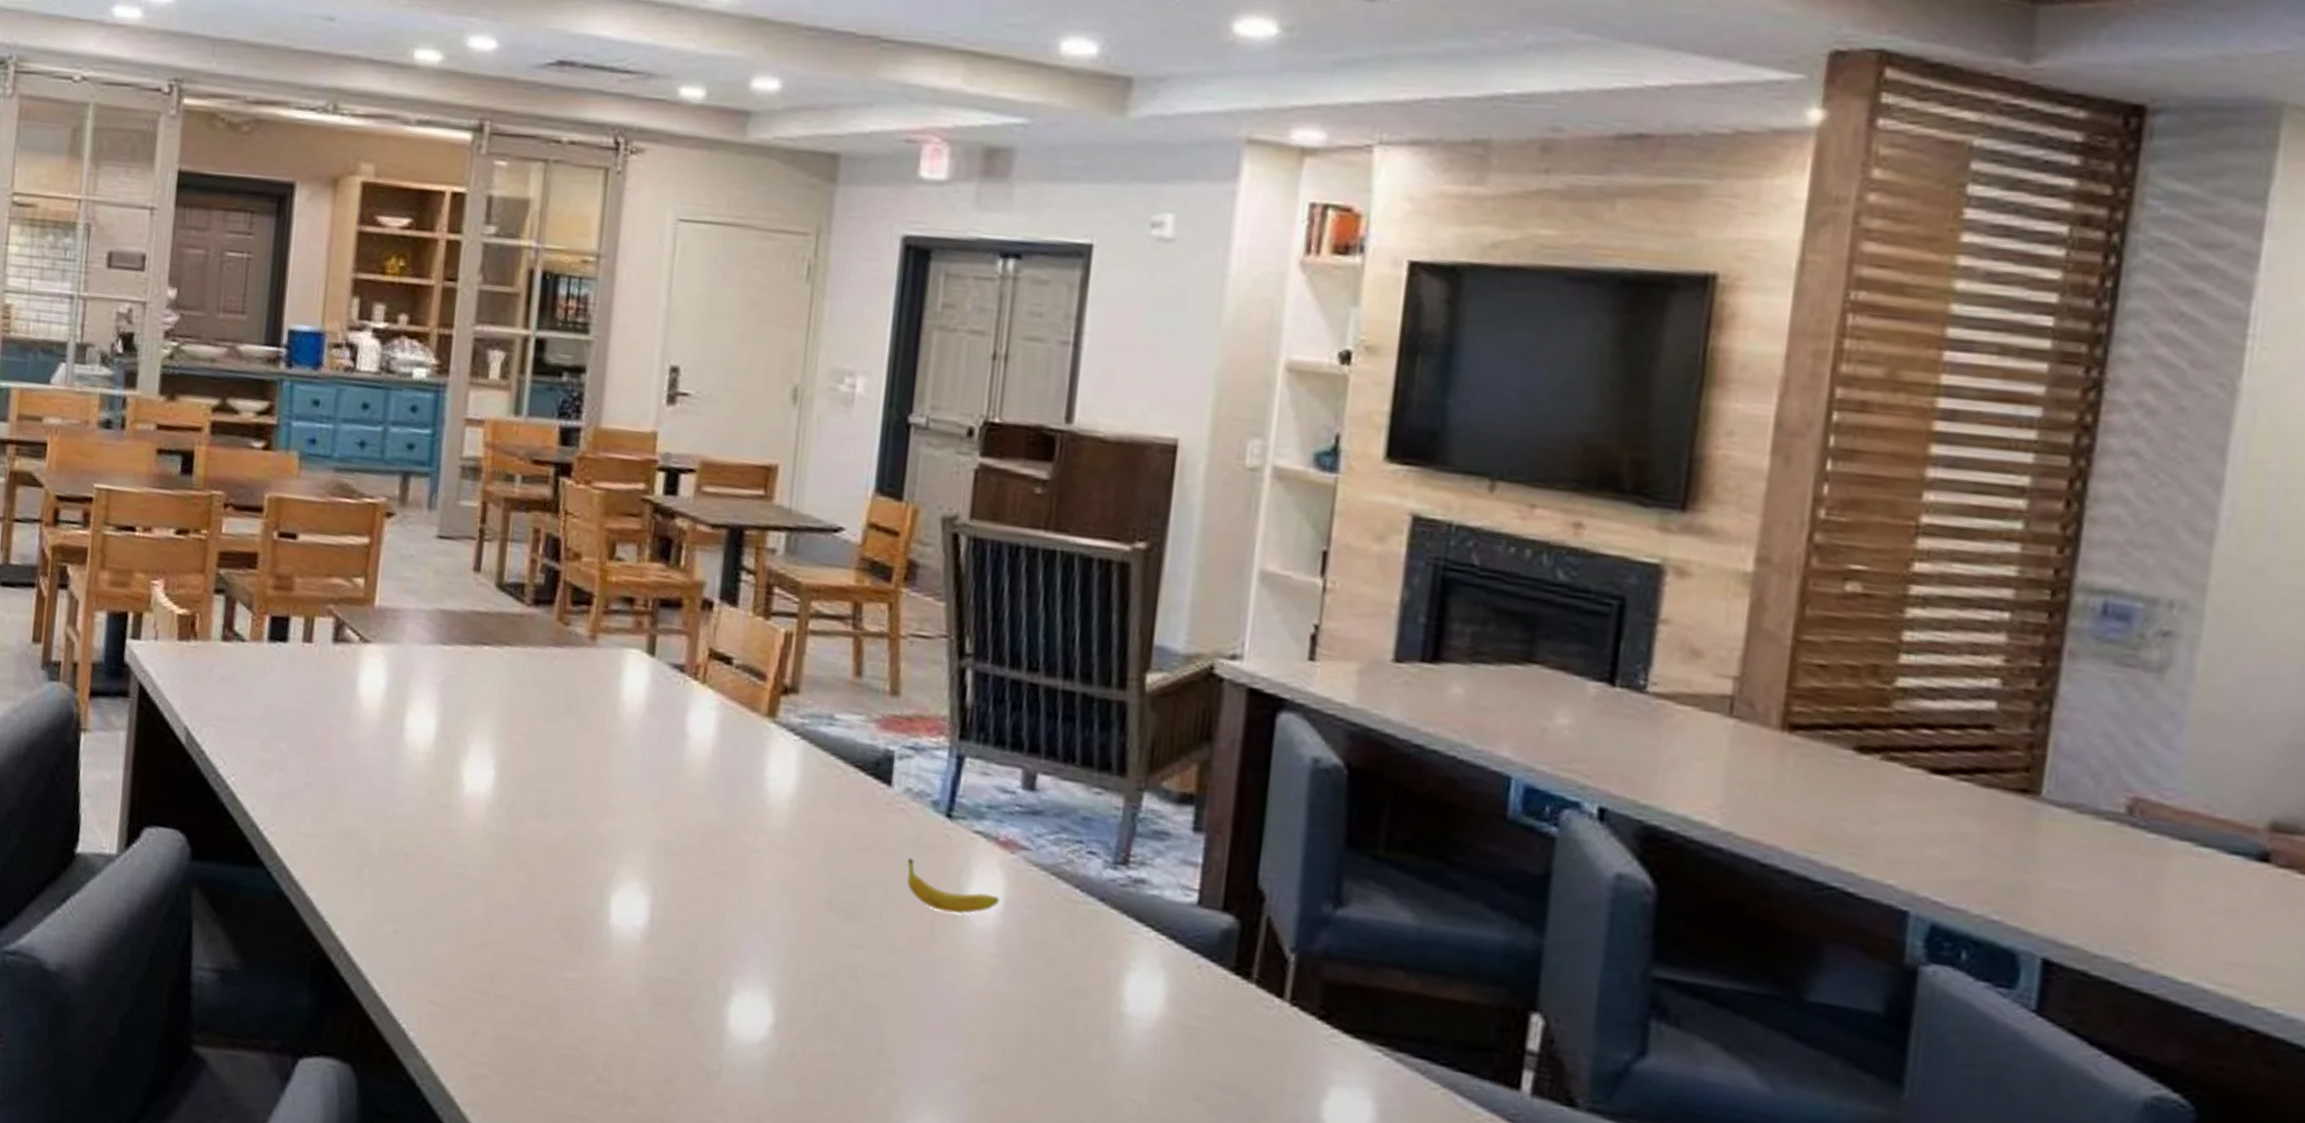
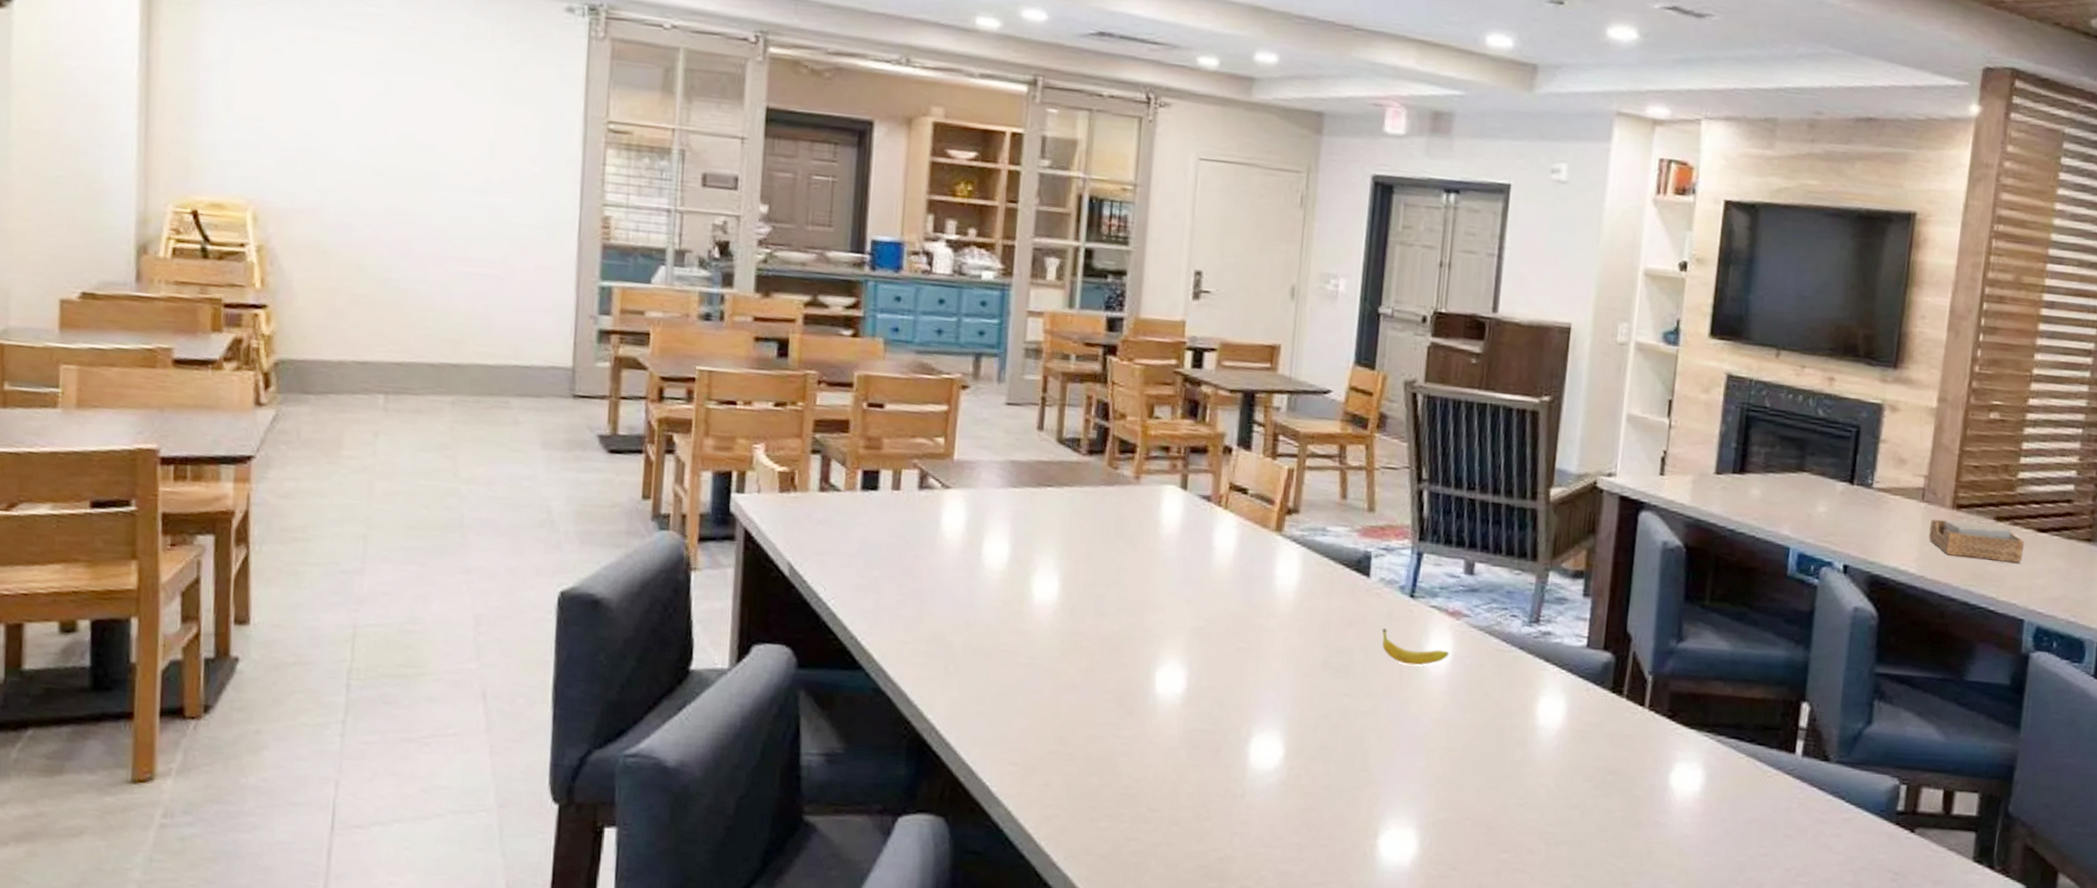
napkin holder: none [1741,744,1909,822] -> present [1929,519,2025,564]

